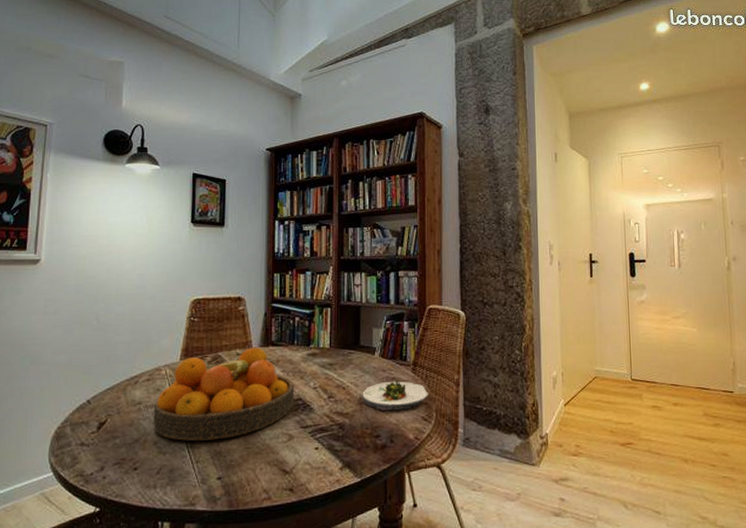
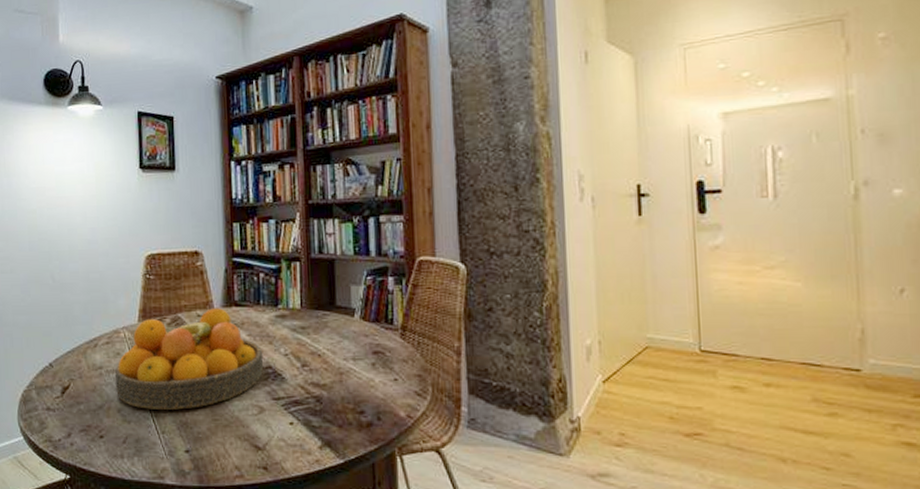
salad plate: present [362,381,428,411] -> none [341,348,422,383]

